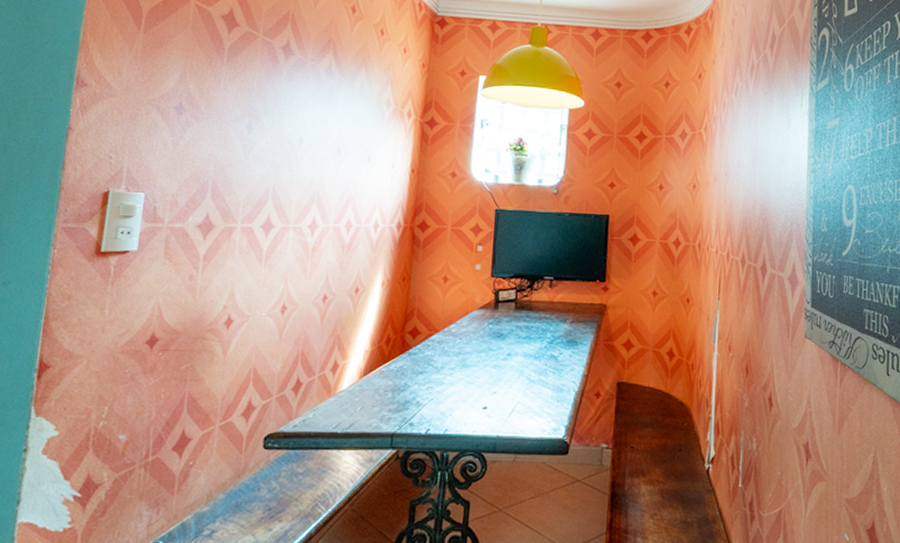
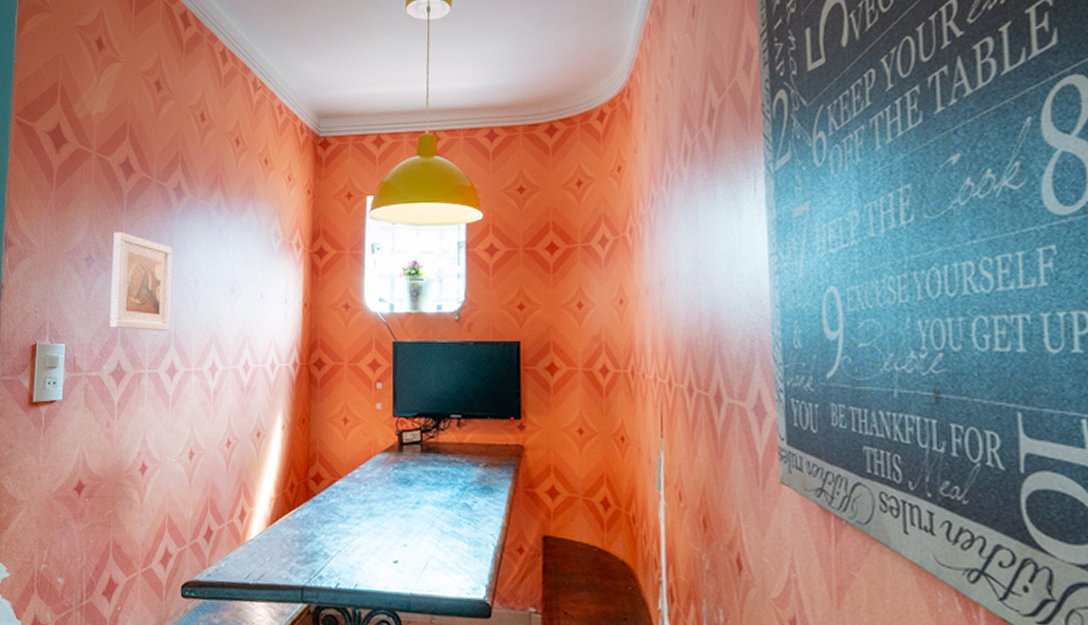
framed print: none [199,83,276,186] -> present [110,231,172,331]

